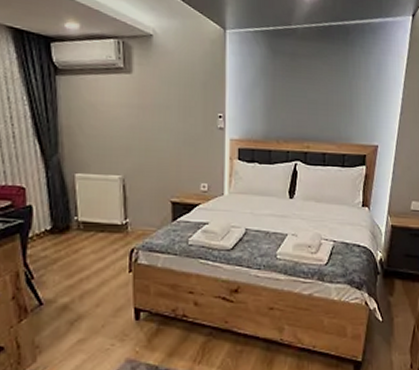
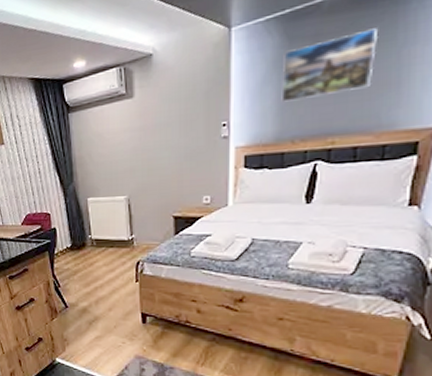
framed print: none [268,59,335,106] -> present [281,28,377,102]

